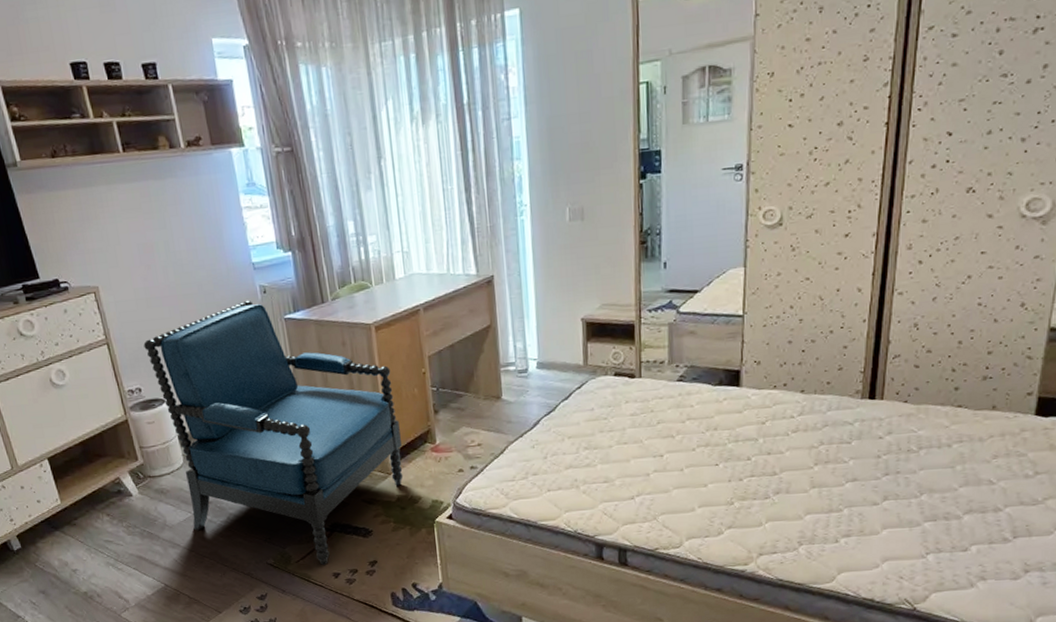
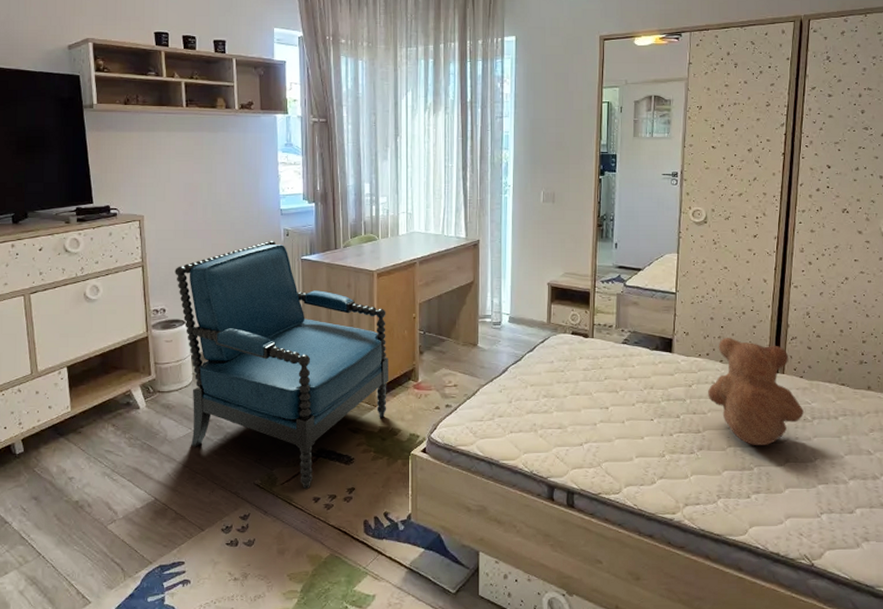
teddy bear: none [786,363,907,484] -> present [708,338,804,445]

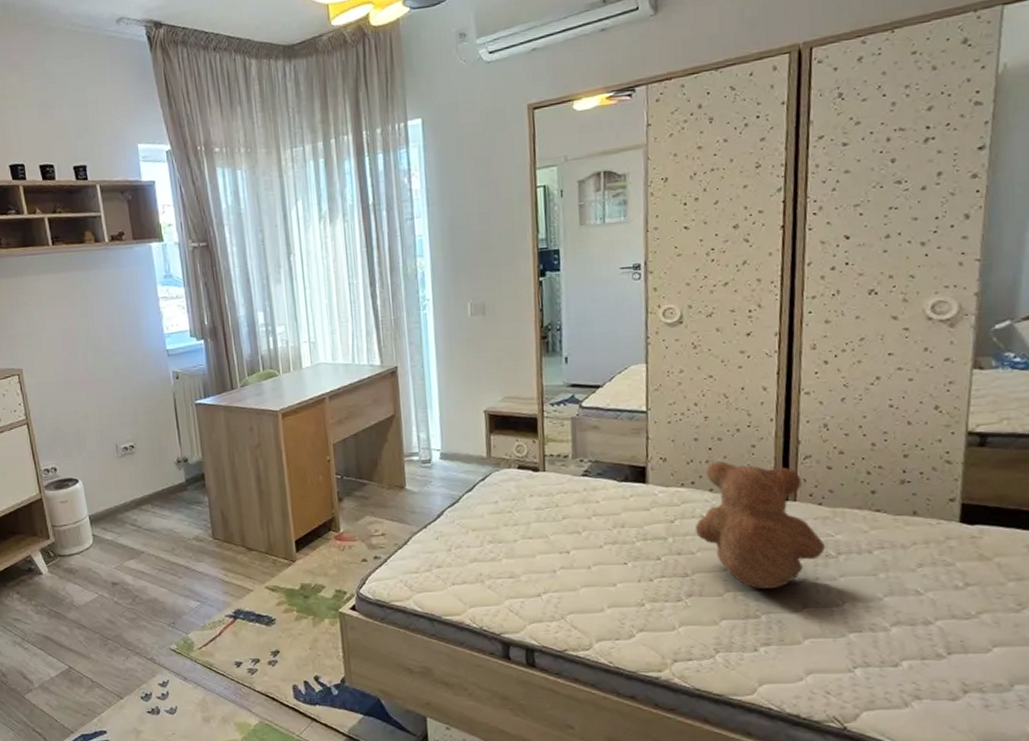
chair: present [175,240,388,490] -> none [61,385,307,654]

